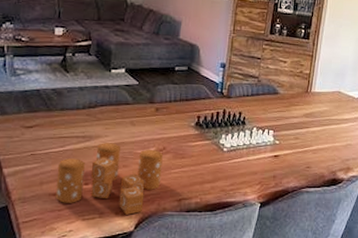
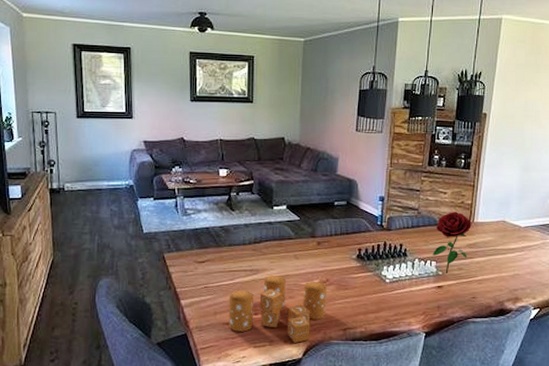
flower: none [271,81,309,143] -> present [433,212,471,273]

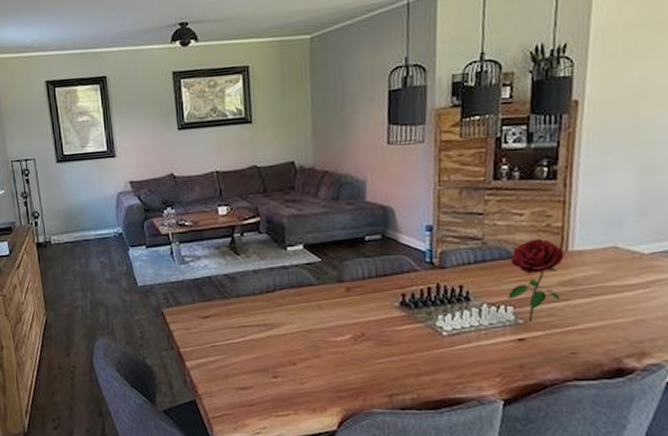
candle: present [228,276,326,343] -> none [241,331,364,412]

